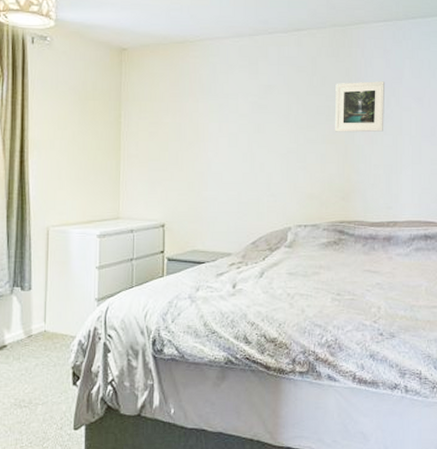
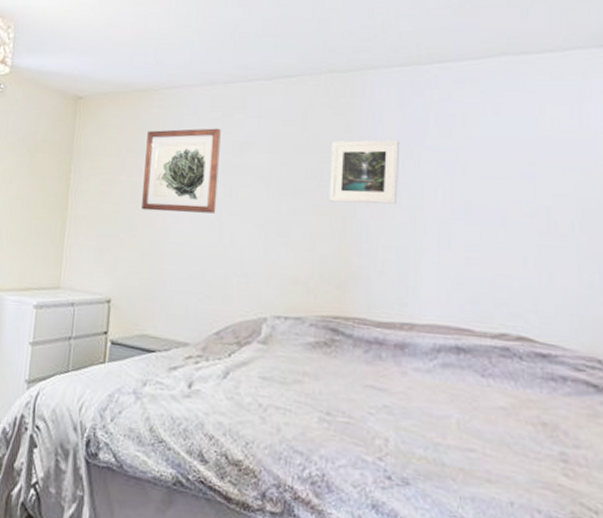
wall art: none [186,74,248,147] -> present [142,128,221,214]

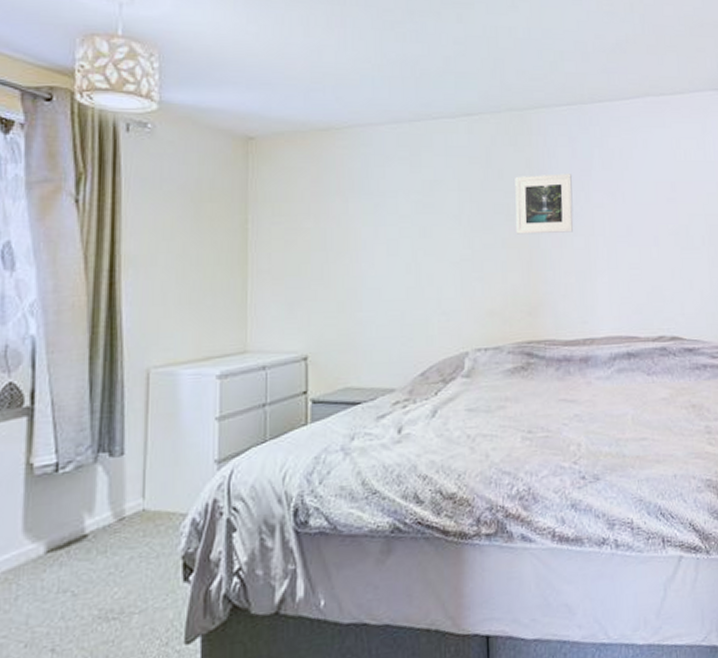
wall art: present [142,128,221,214] -> none [333,168,411,258]

